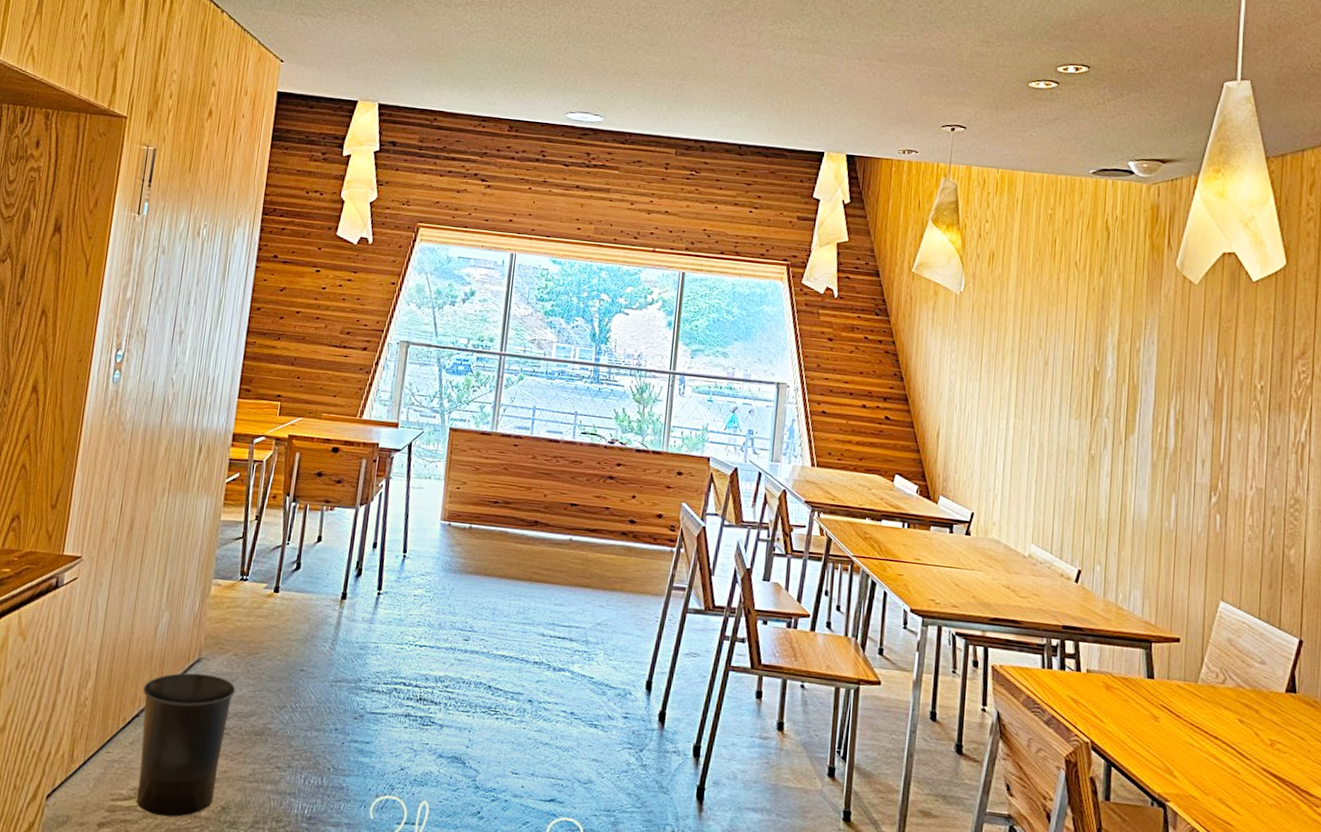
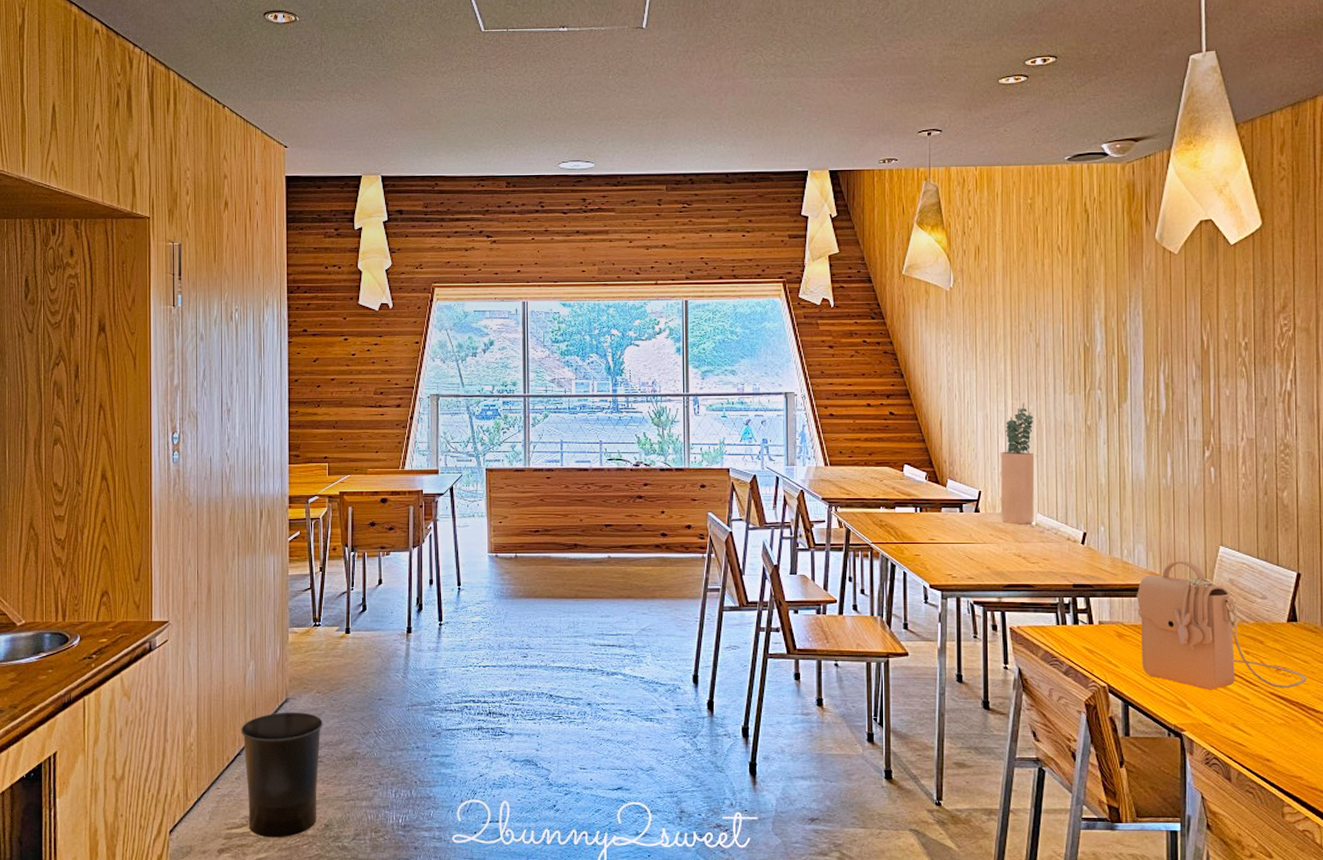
vase: none [992,423,1036,555] -> present [1000,403,1035,525]
handbag: none [1128,612,1303,766] -> present [1136,560,1307,690]

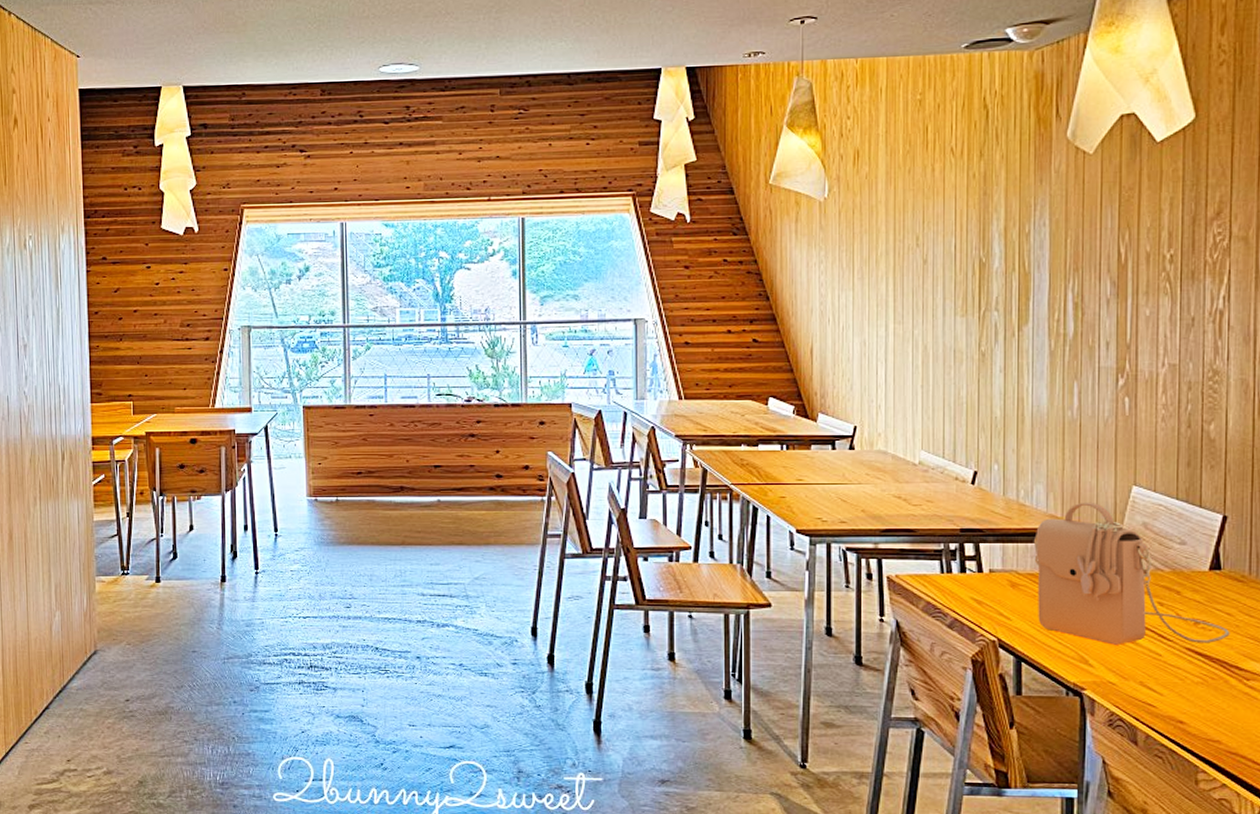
waste bin: present [241,712,324,838] -> none [48,664,135,794]
vase: present [1000,403,1035,525] -> none [879,327,919,463]

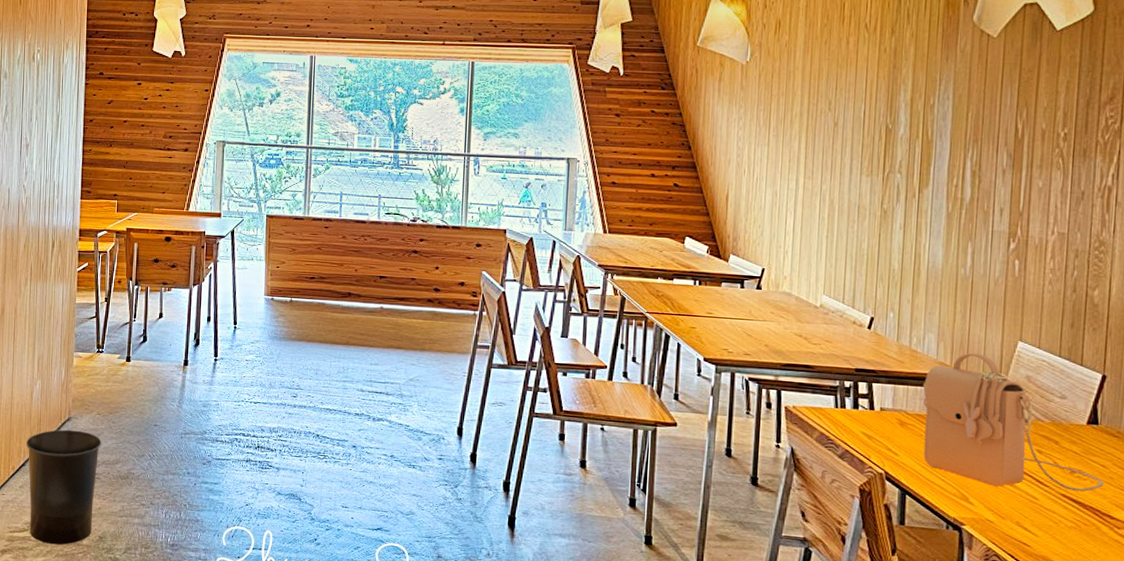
waste bin: none [48,664,135,794] -> present [26,429,102,545]

